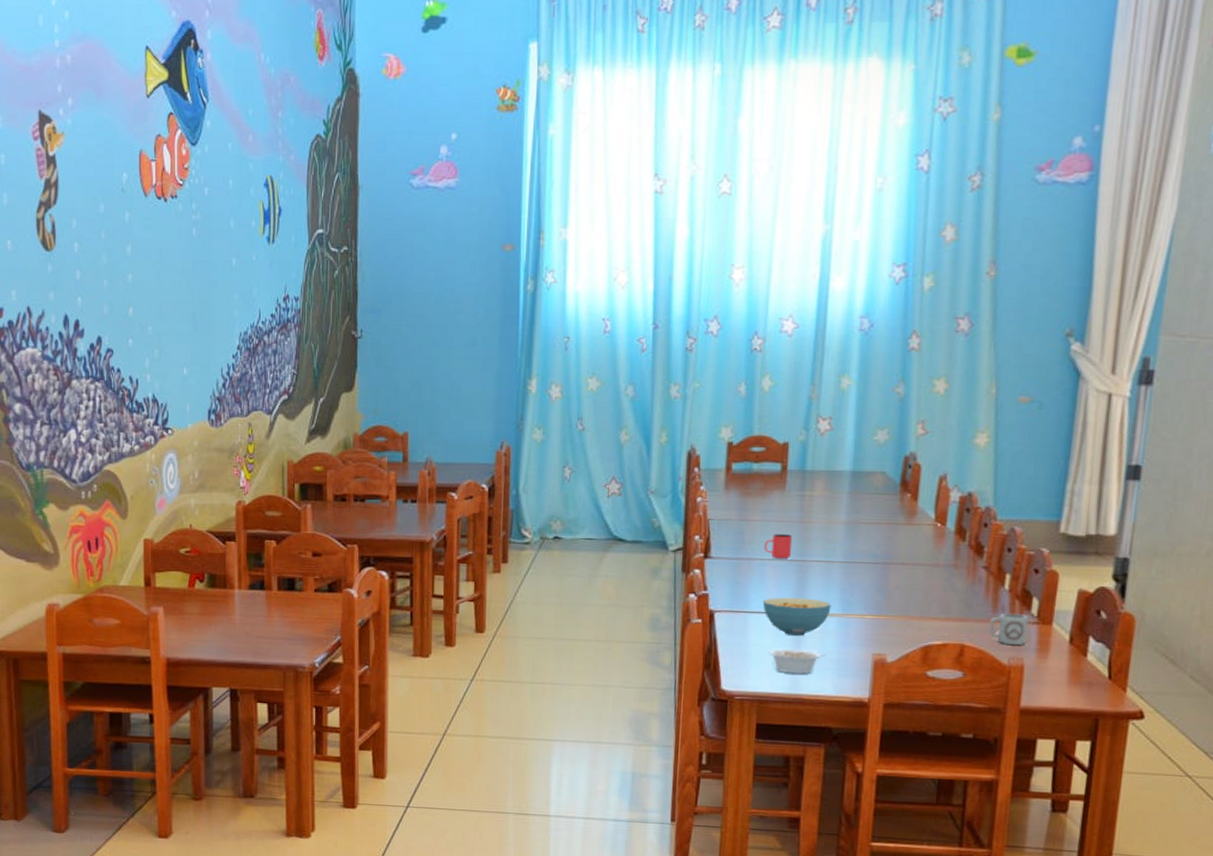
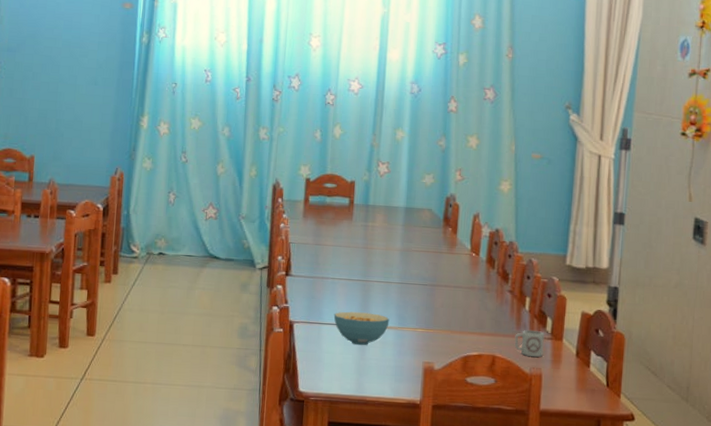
cup: present [763,534,793,559] -> none [334,257,358,279]
legume: present [770,648,825,674] -> none [339,355,385,379]

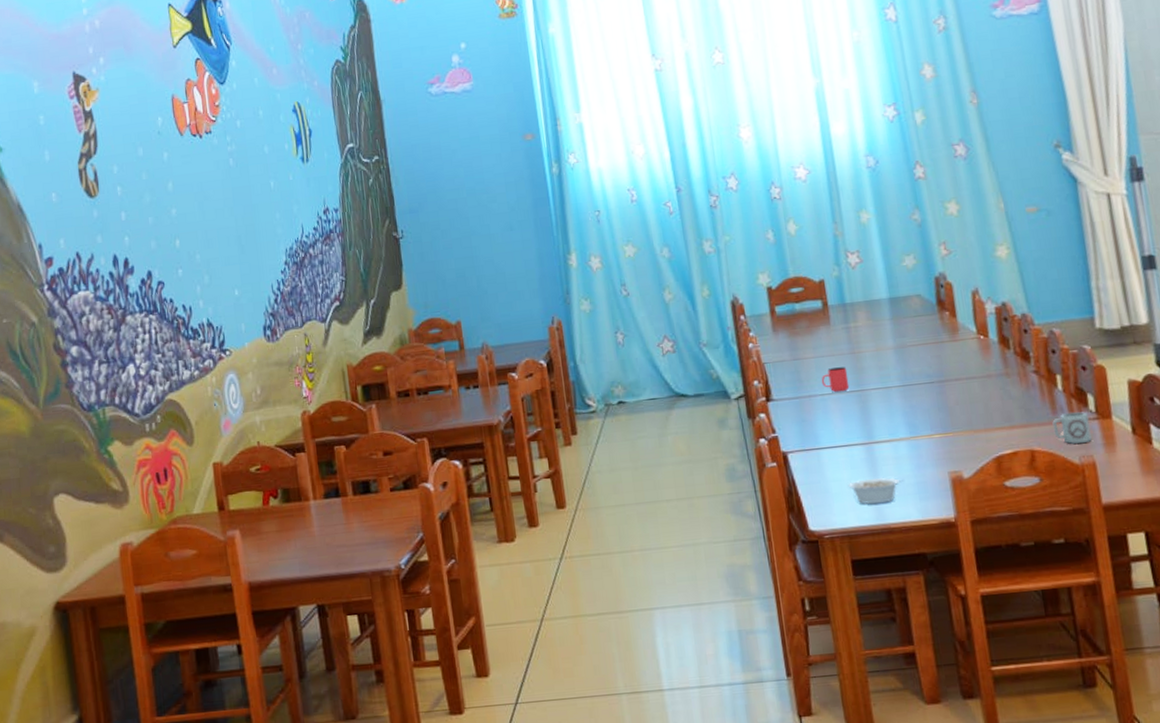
cereal bowl: present [333,311,390,345] -> none [831,426,899,466]
cup: none [334,257,358,279] -> present [821,367,850,393]
legume: none [339,355,385,379] -> present [849,477,903,504]

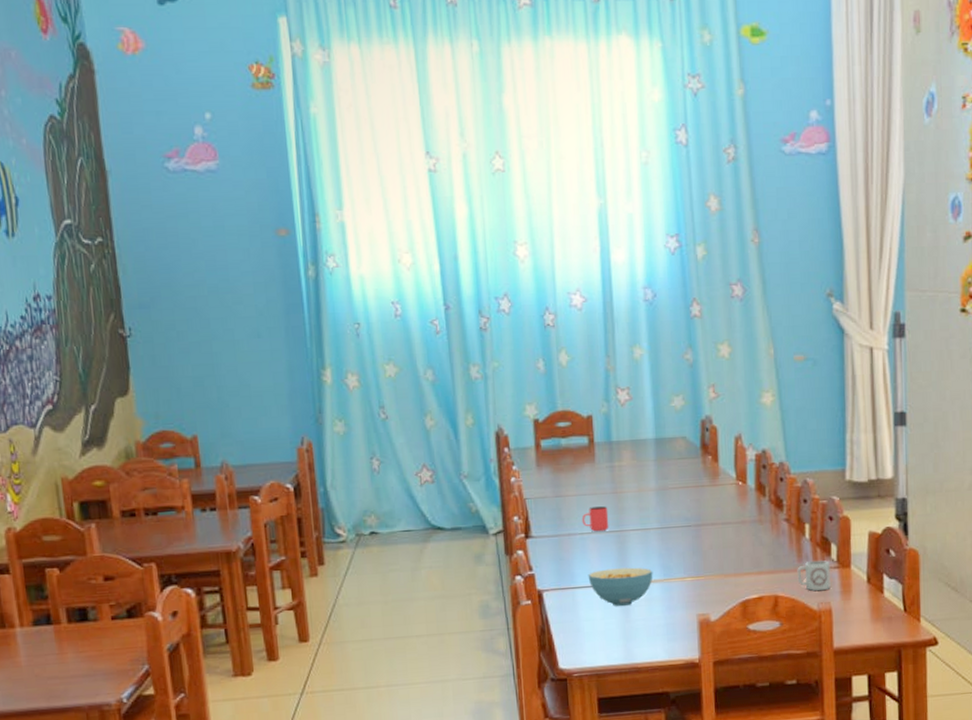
cereal bowl: none [831,426,899,466] -> present [588,567,653,606]
legume: present [849,477,903,504] -> none [601,618,653,644]

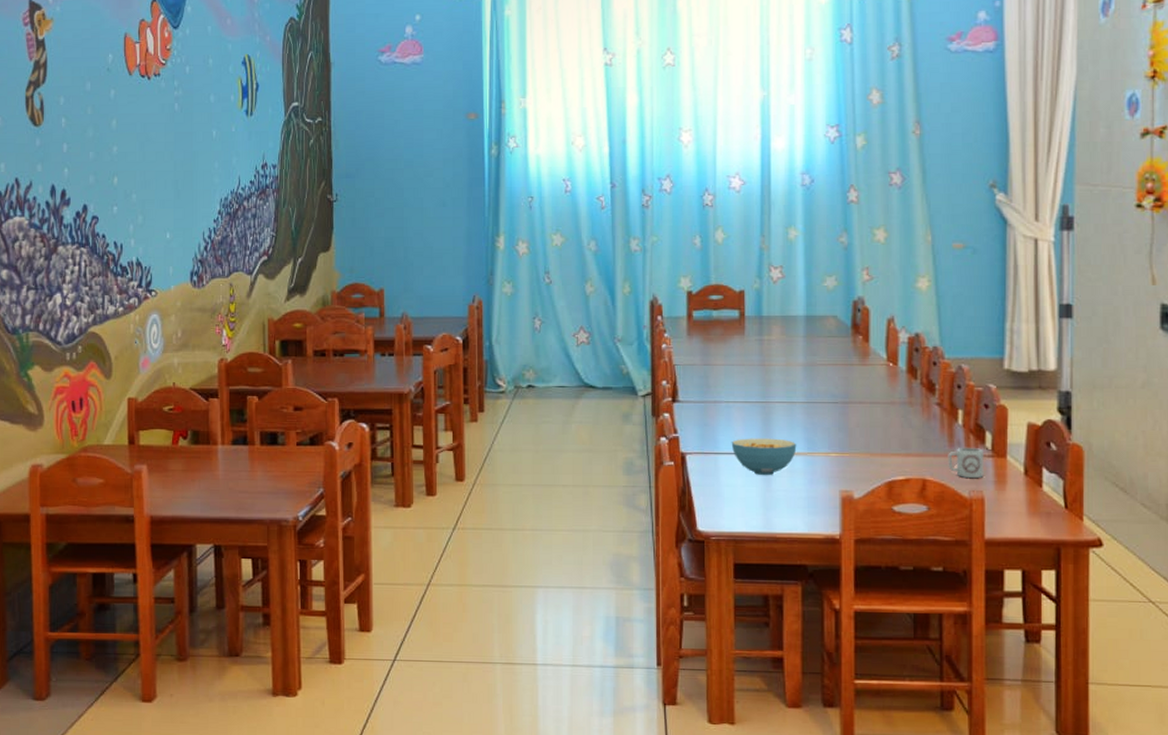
cup: present [581,506,609,532] -> none [728,377,755,401]

